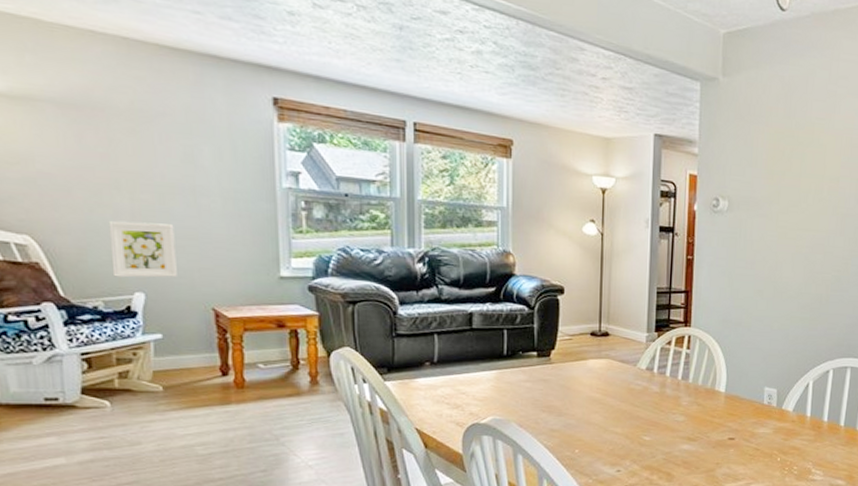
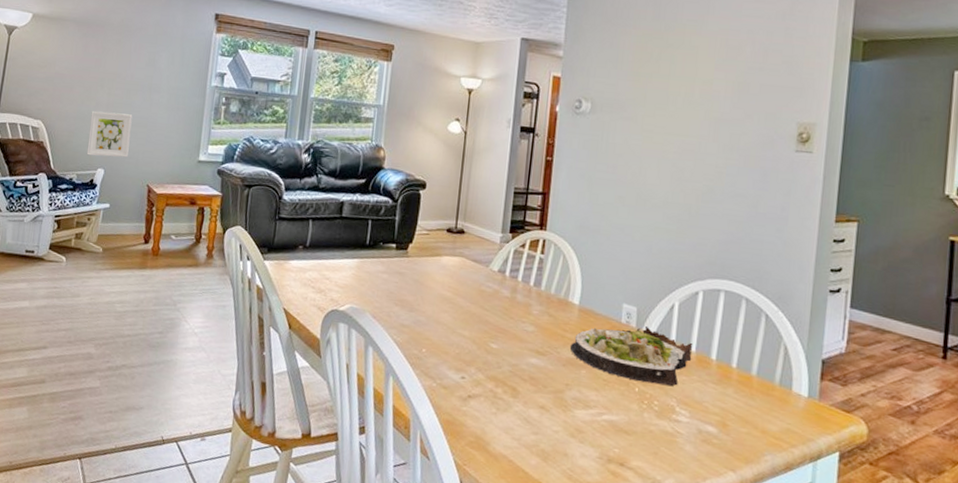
salad plate: none [719,404,825,453] -> present [570,325,693,387]

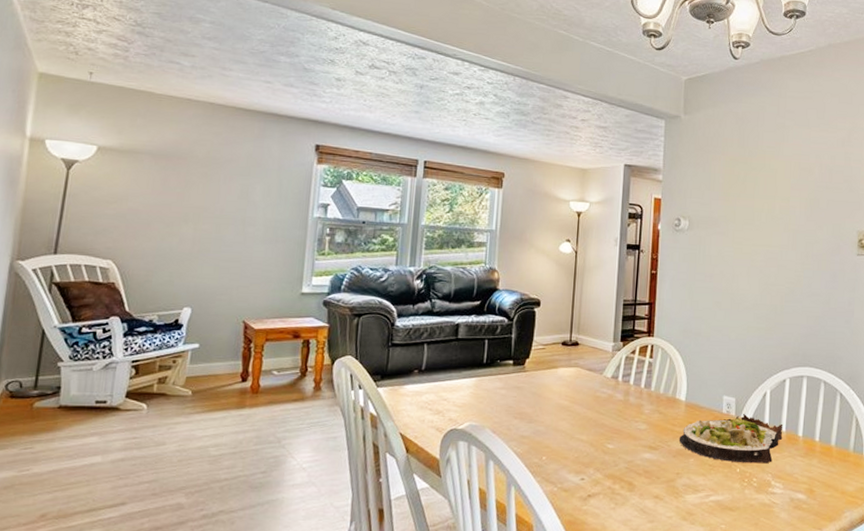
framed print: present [86,111,133,158] -> none [169,247,224,295]

